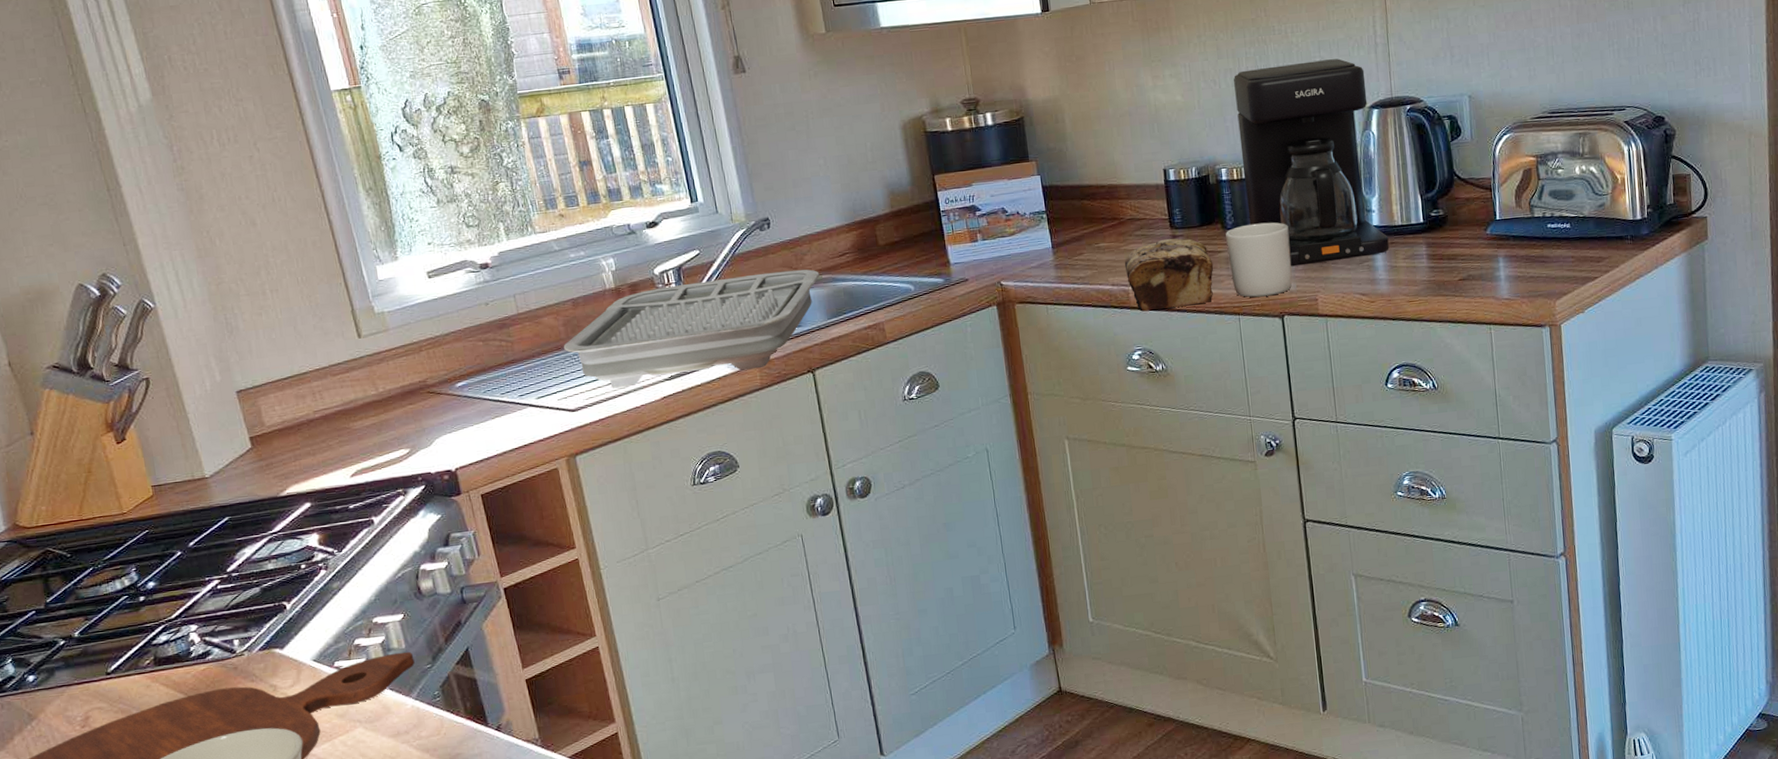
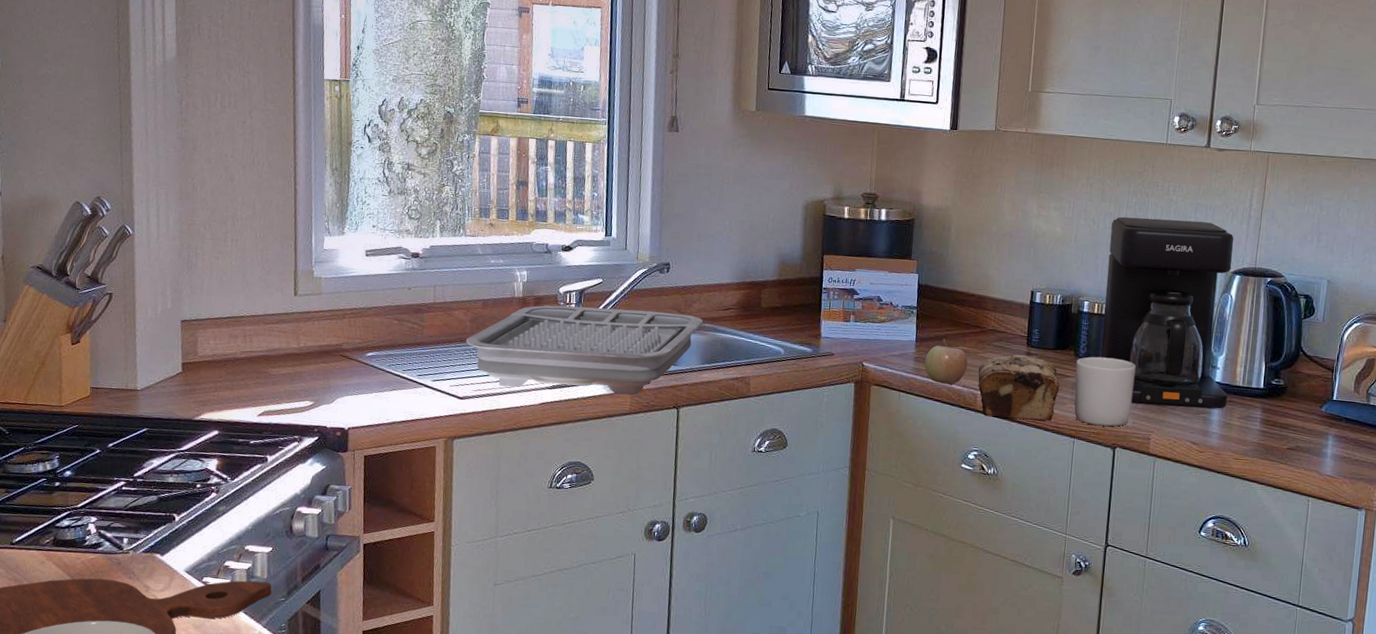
fruit: none [1066,239,1113,287] -> present [924,339,968,385]

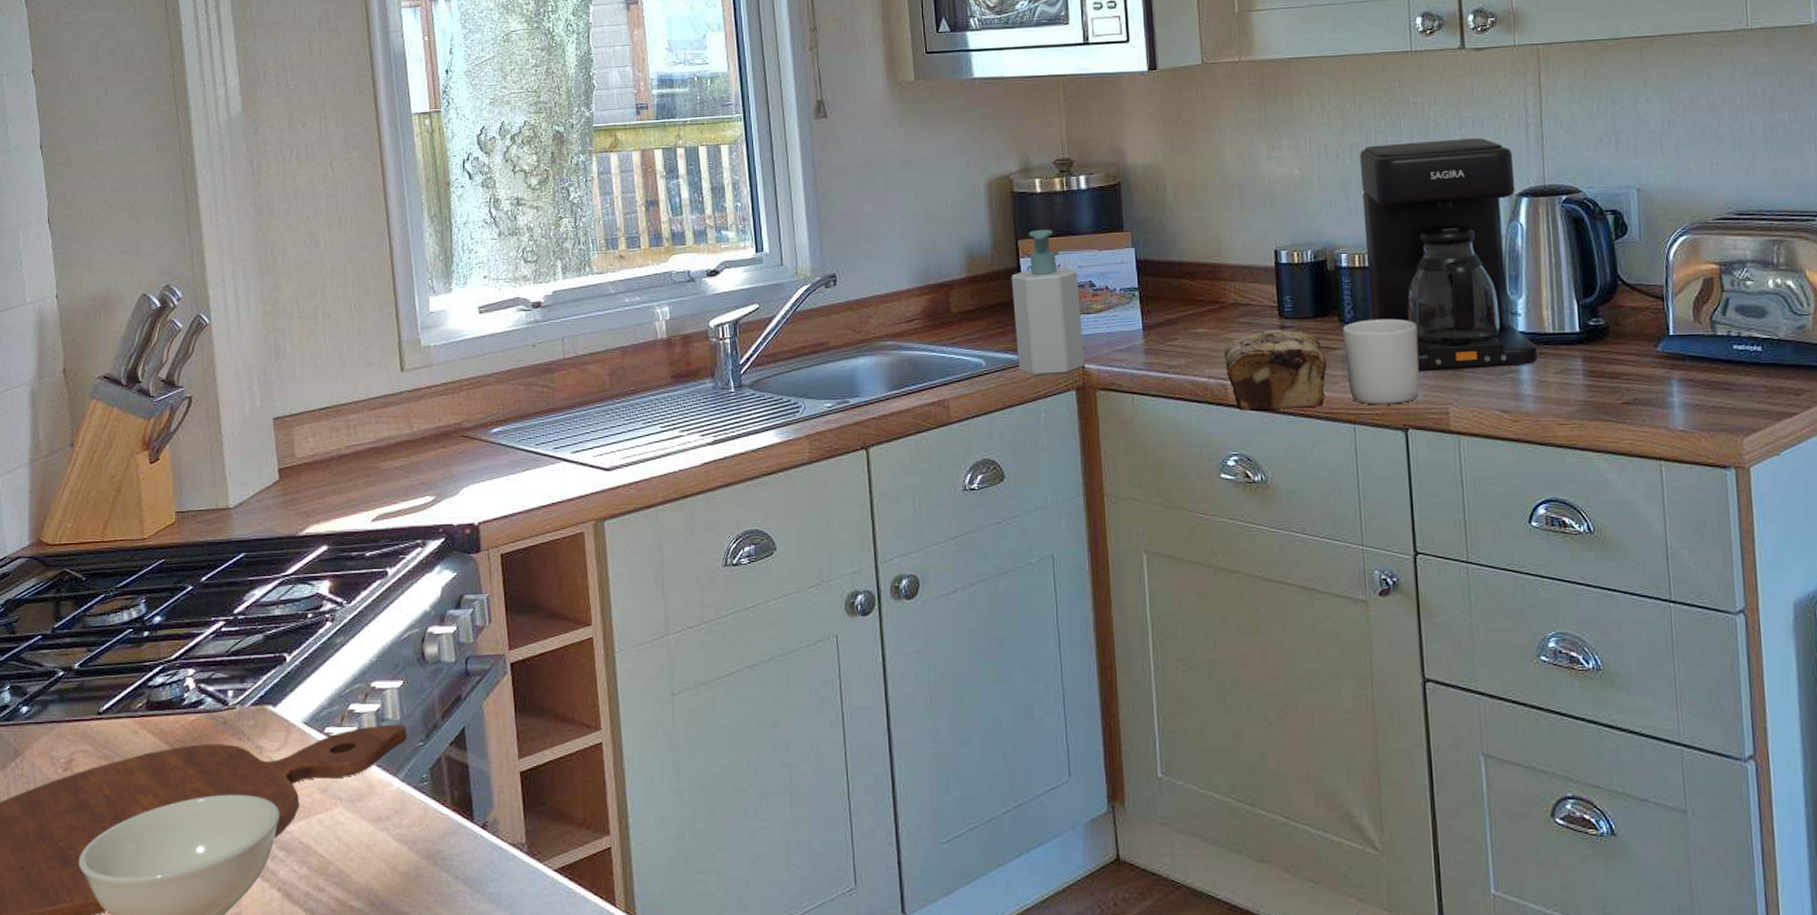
dish rack: present [465,305,703,396] -> none [606,333,884,449]
soap bottle: none [810,248,869,369] -> present [1011,229,1085,376]
fruit: present [924,339,968,385] -> none [1157,322,1210,377]

